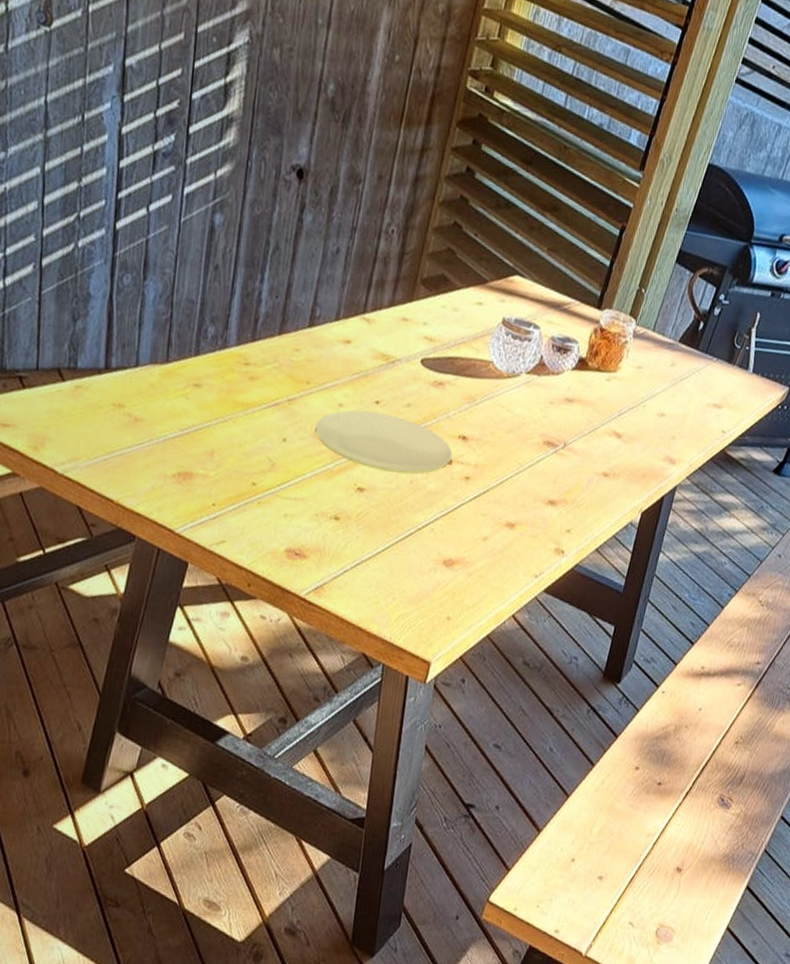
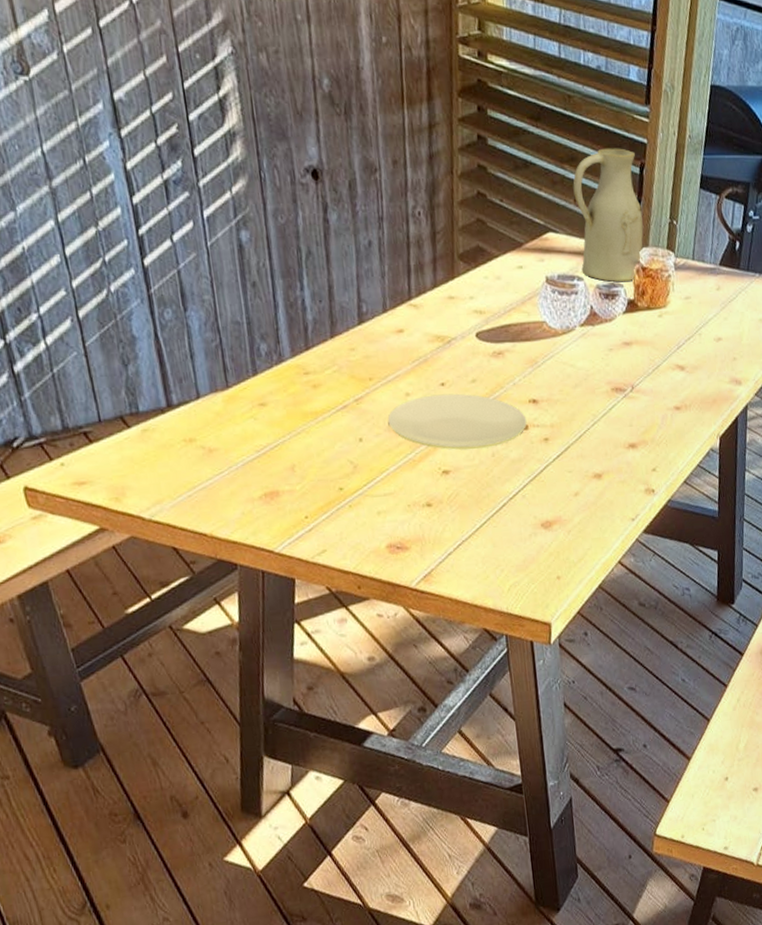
ceramic pitcher: none [540,204,618,340] -> present [573,148,644,282]

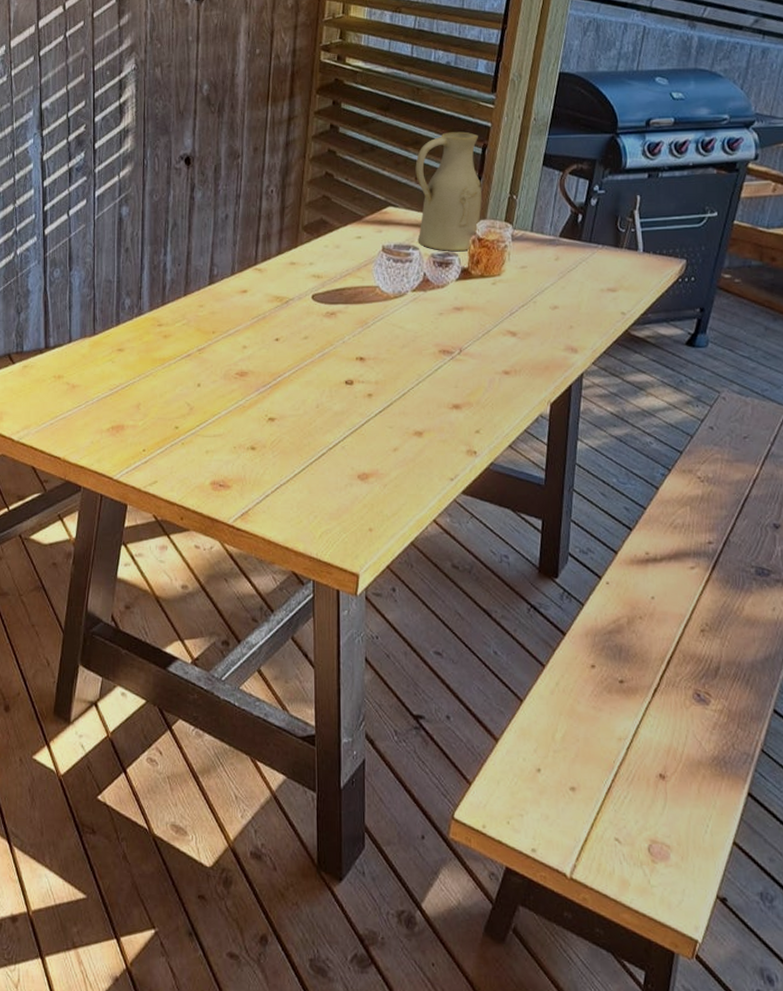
plate: present [387,393,527,450] -> none [224,348,353,399]

